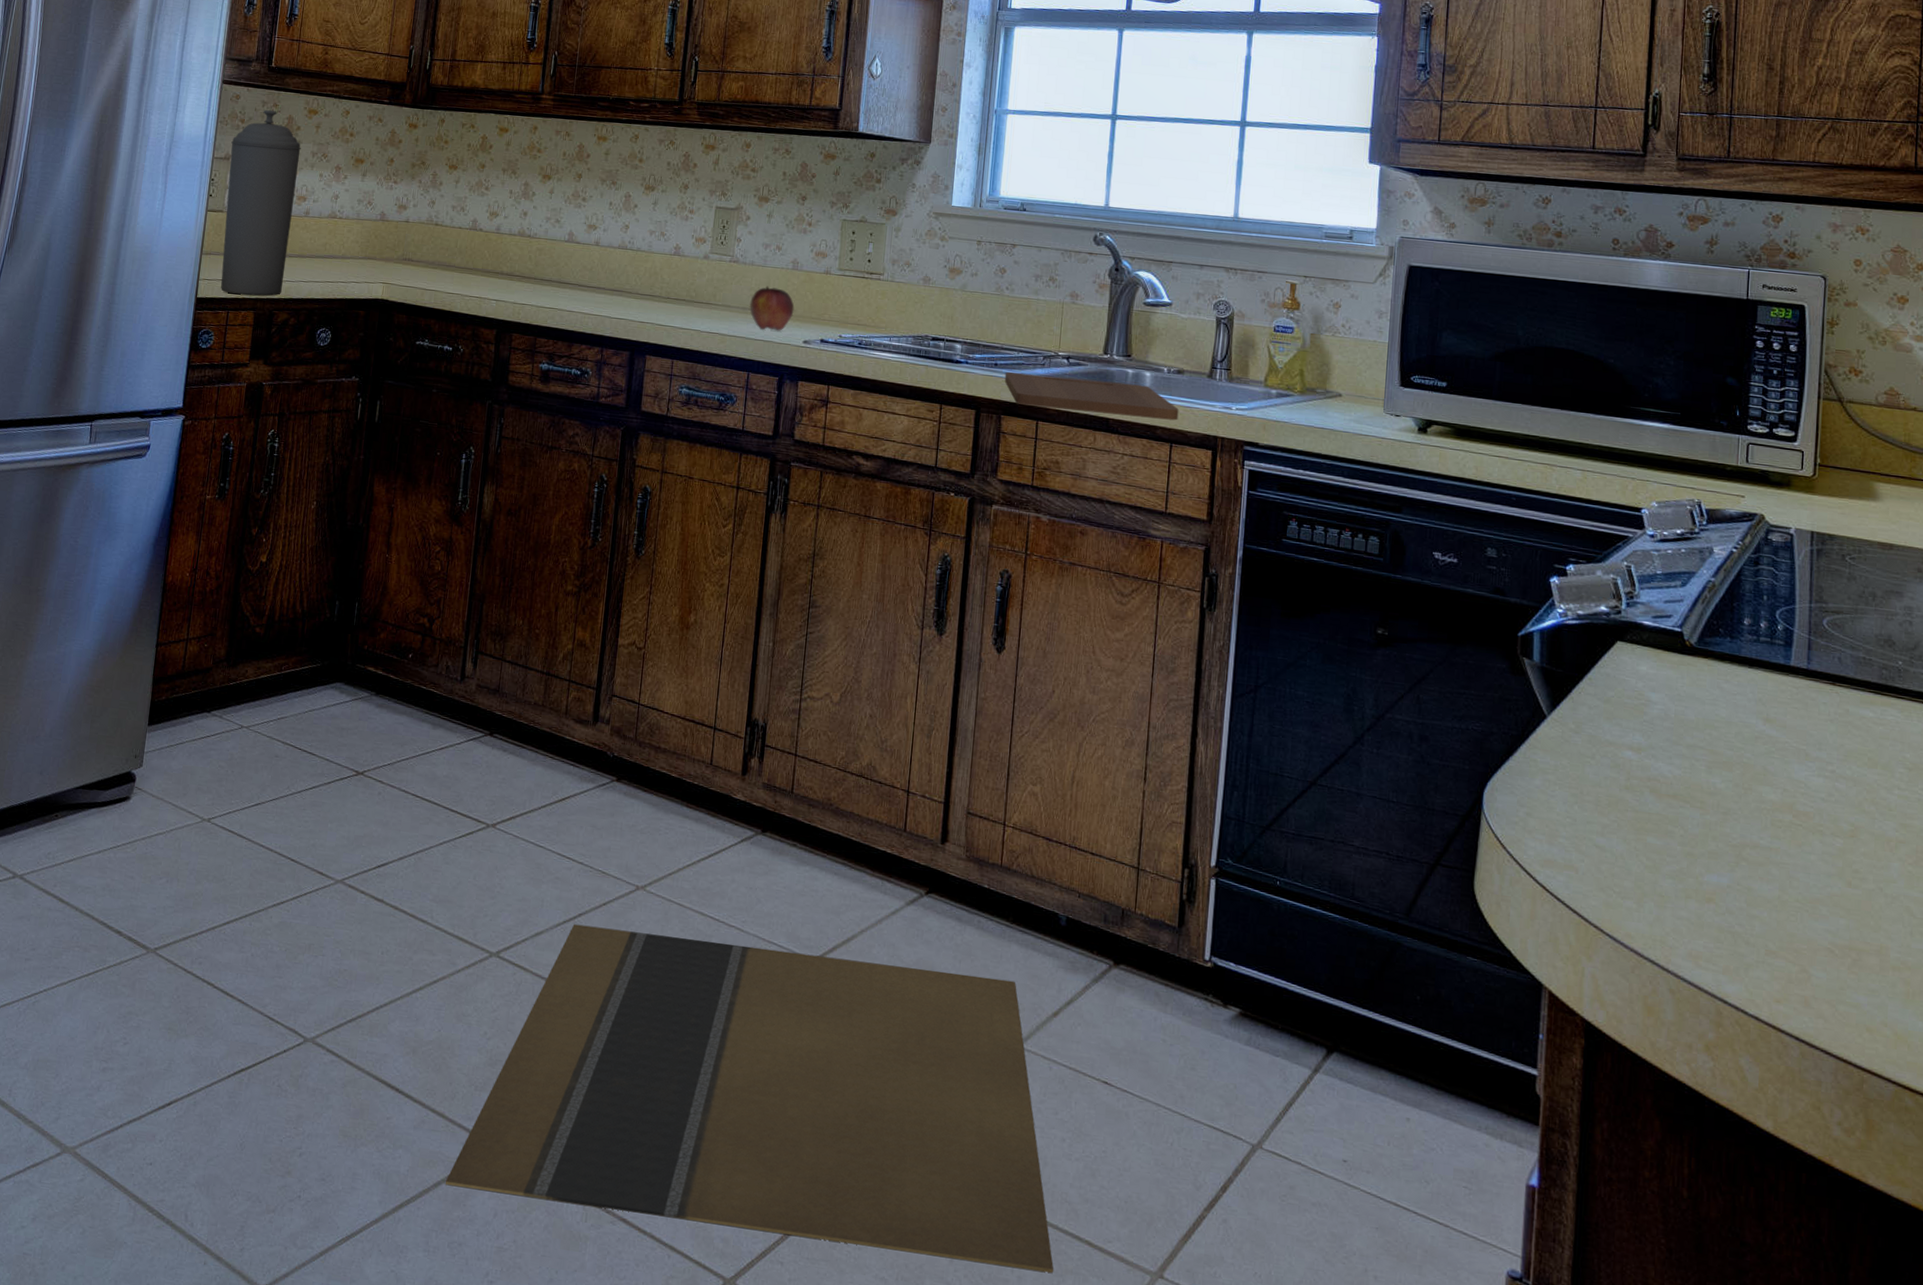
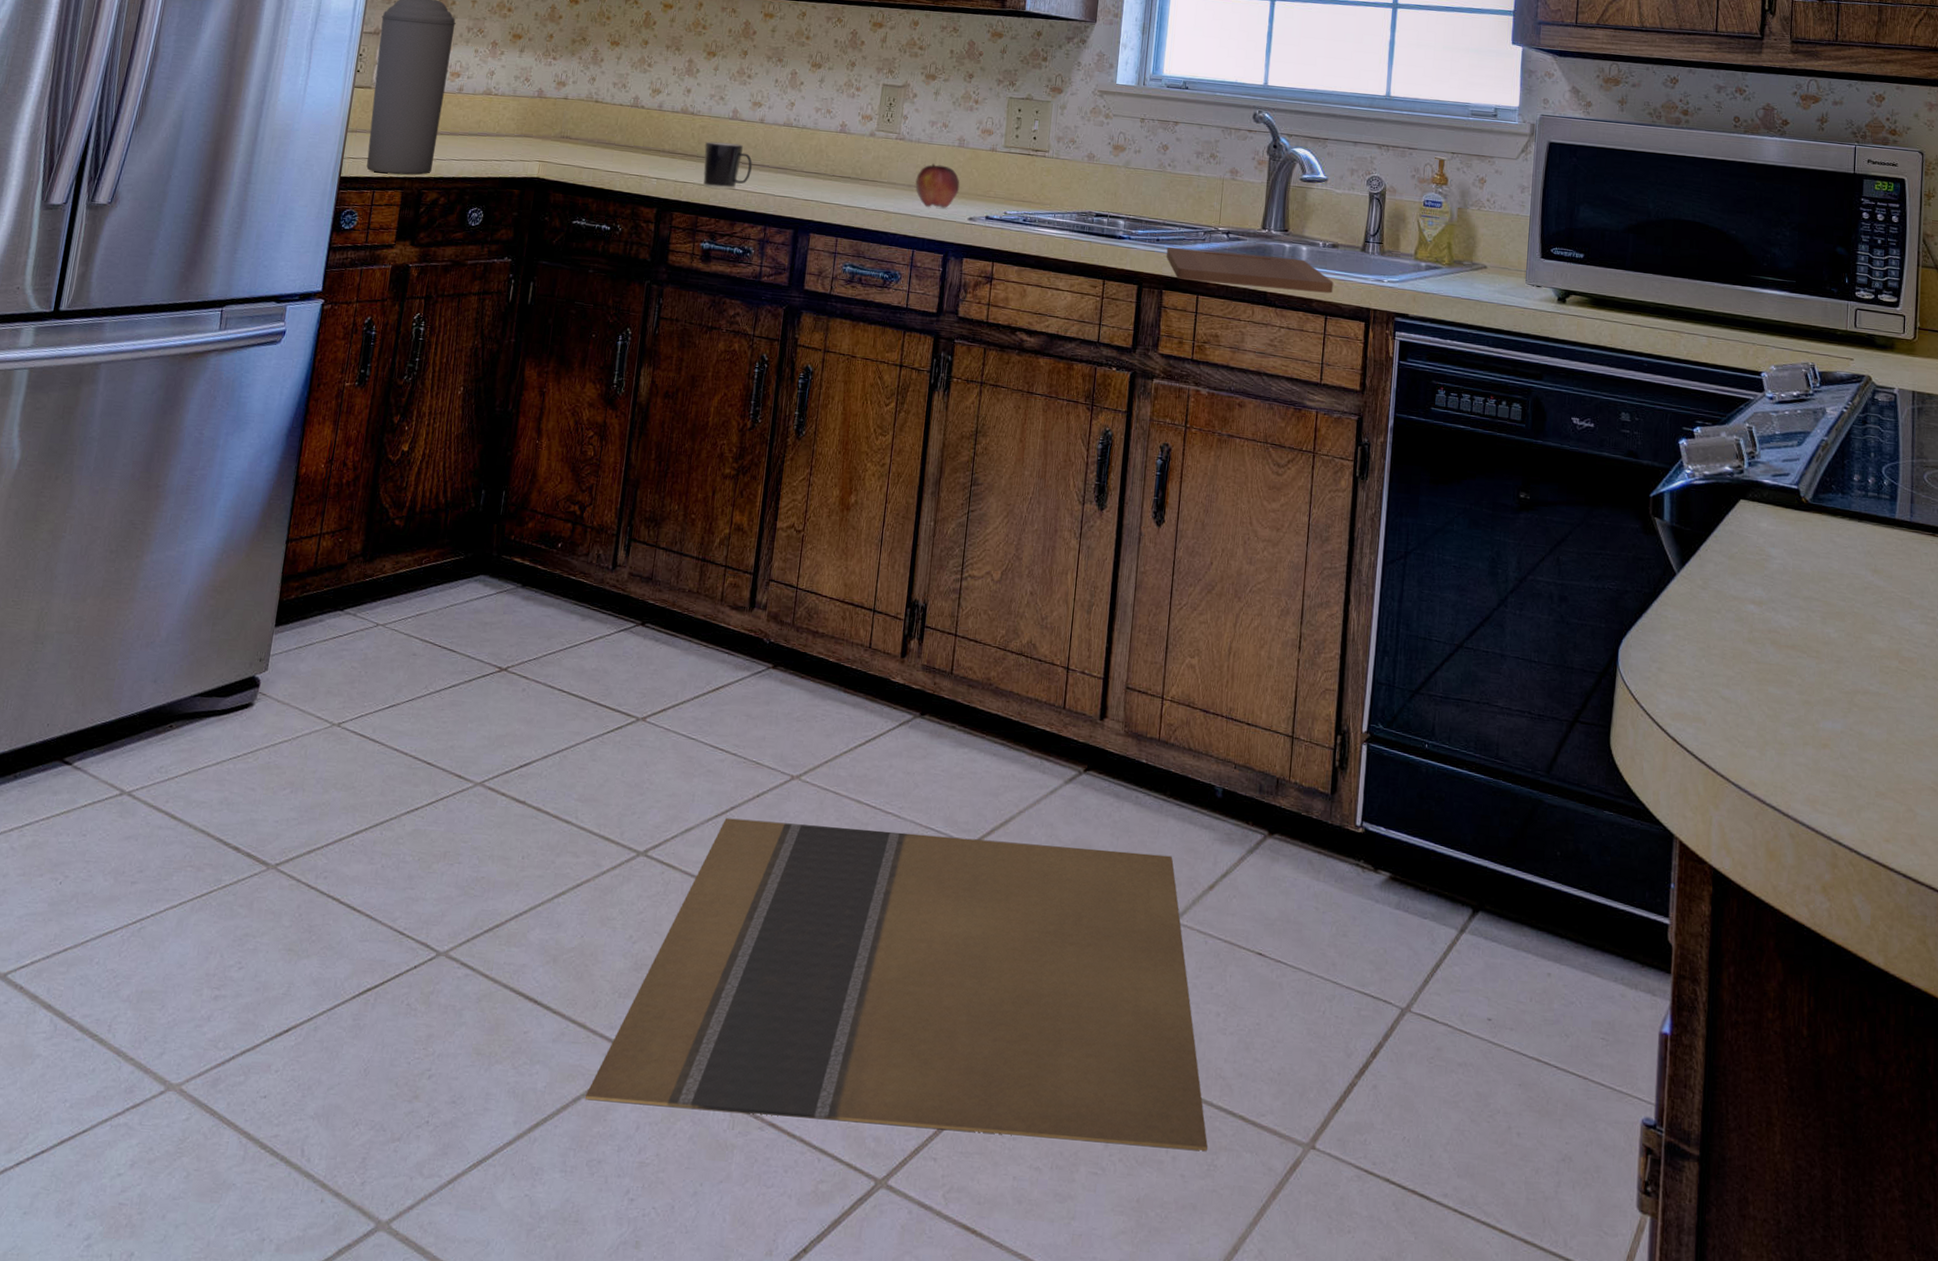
mug: none [541,264,589,313] -> present [703,141,753,191]

